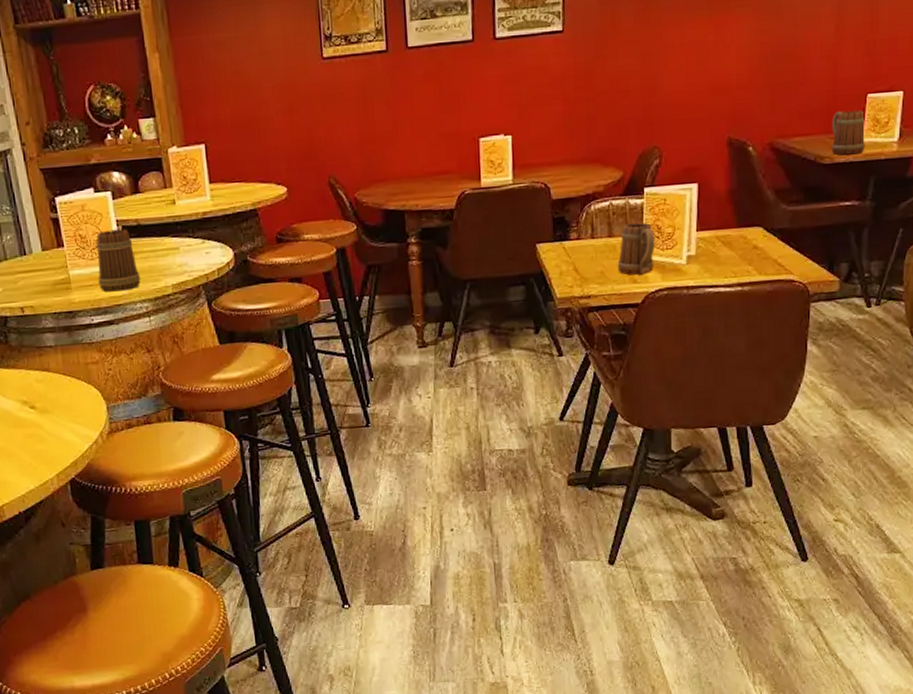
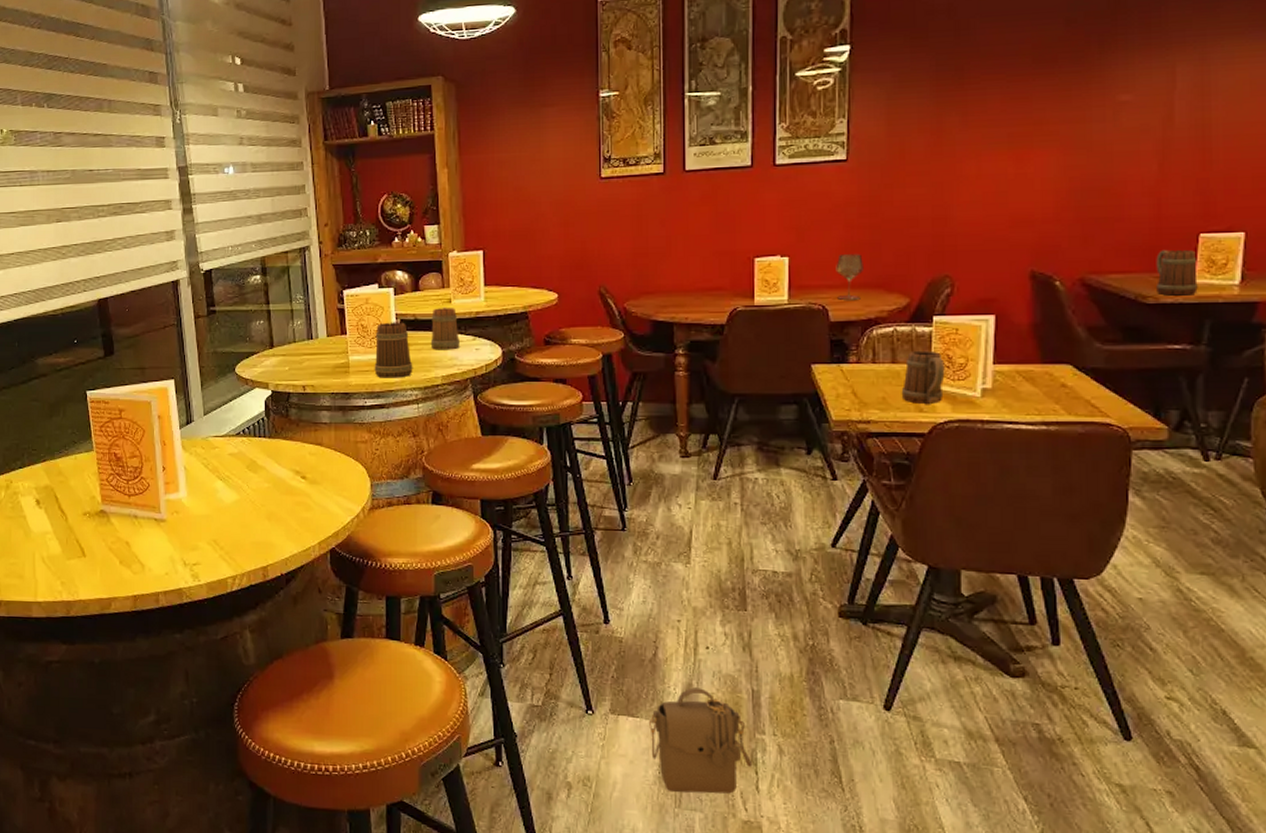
beer mug: none [155,208,189,257] -> present [430,307,460,350]
handbag: none [401,568,497,669] -> present [648,687,753,794]
wine glass: none [555,129,582,177] -> present [836,254,865,300]

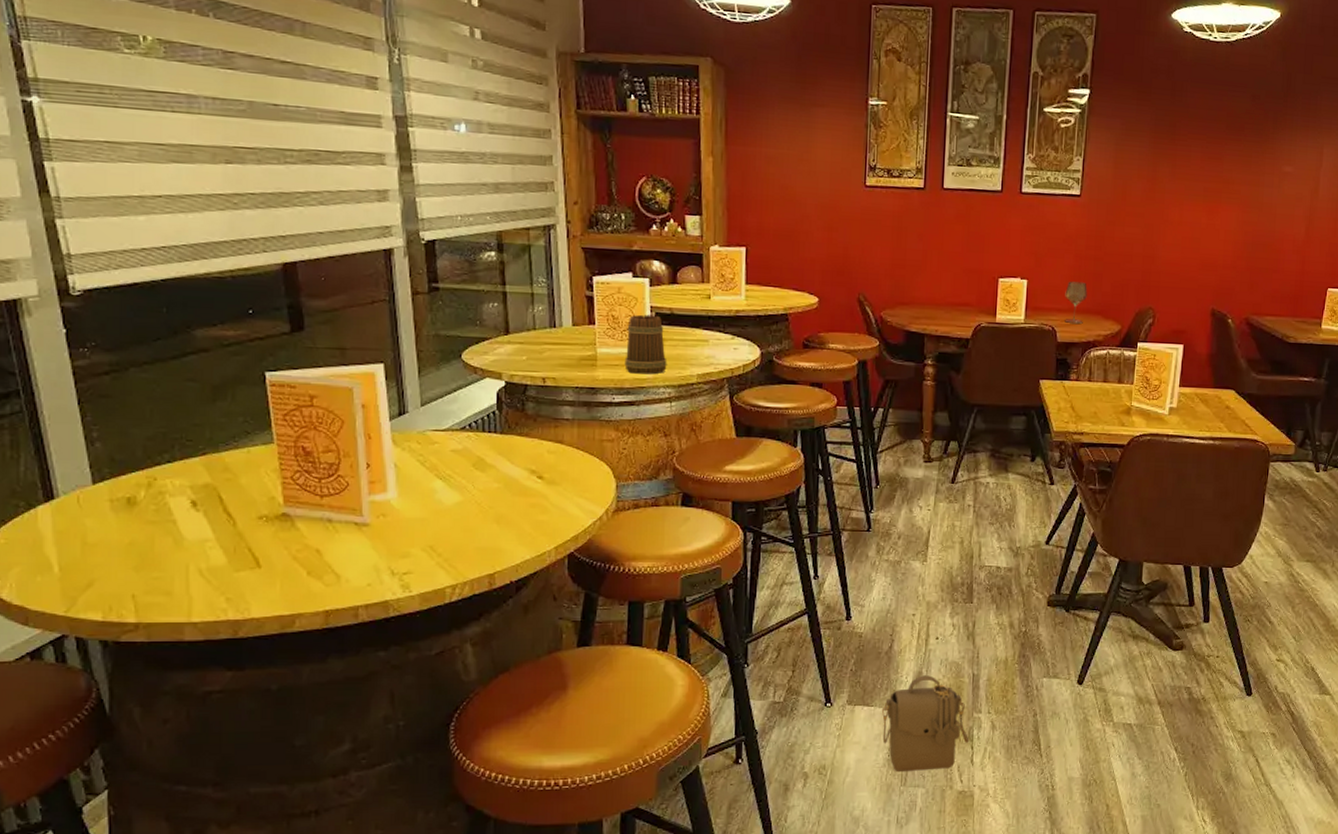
beer mug: present [430,307,460,350] -> none [686,302,718,348]
beer mug: present [901,350,945,404] -> none [1109,372,1144,419]
beer mug: present [1156,249,1198,296] -> none [1296,299,1325,338]

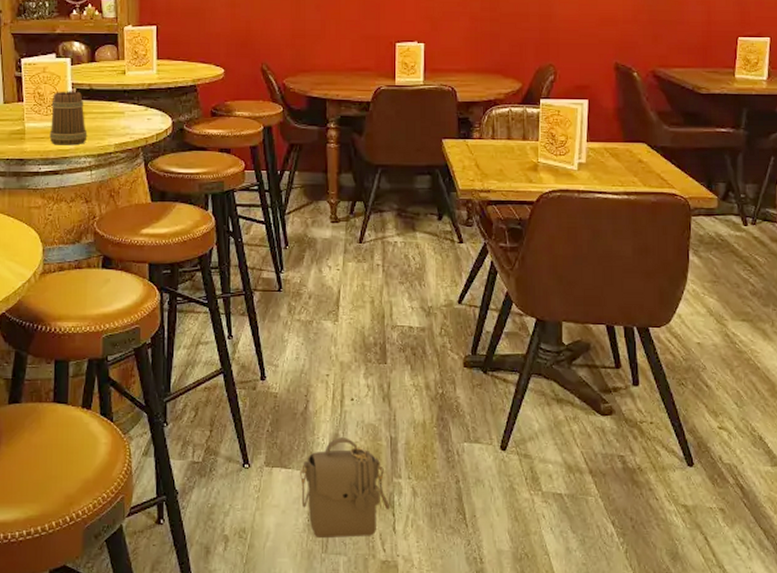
wine glass: present [1065,281,1088,324] -> none [463,43,486,83]

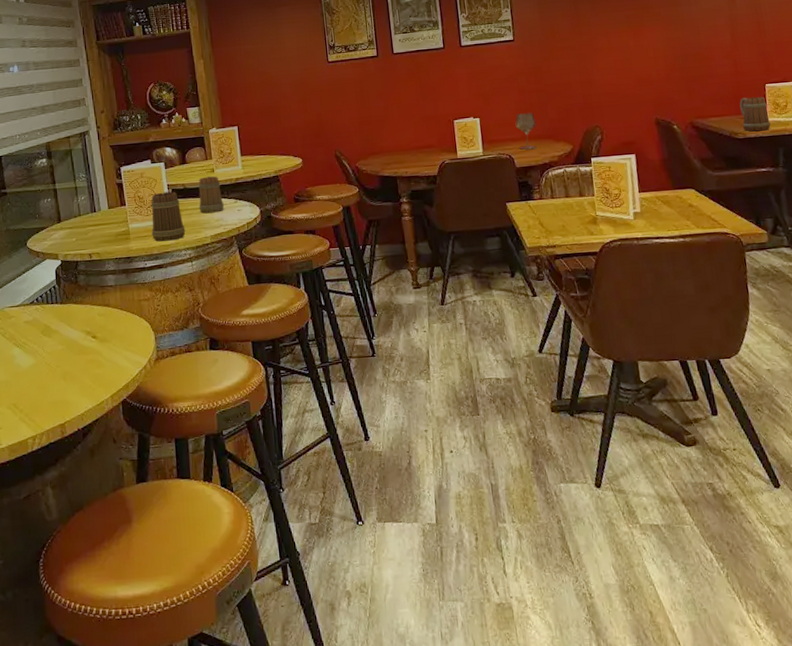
beer mug: none [104,78,132,119] -> present [198,175,224,214]
handbag: present [299,437,390,539] -> none [409,488,499,587]
wine glass: none [463,43,486,83] -> present [515,112,537,150]
beer mug: none [707,49,738,88] -> present [739,97,771,132]

